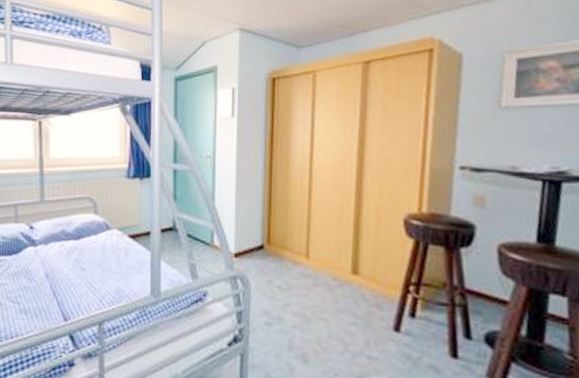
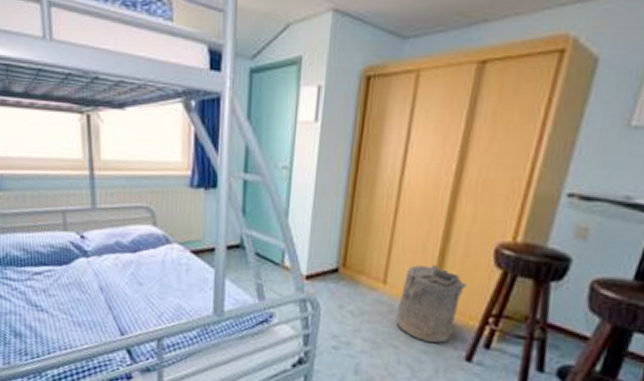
laundry hamper: none [322,237,384,314] -> present [395,265,467,343]

